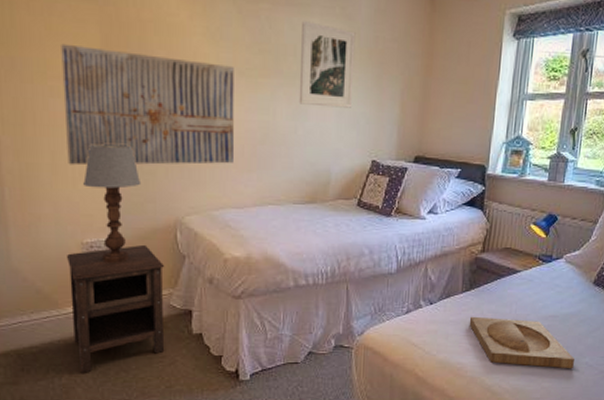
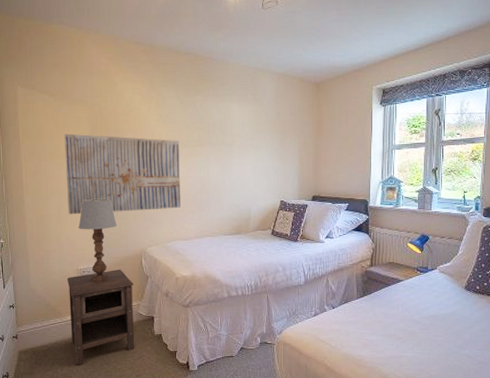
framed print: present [299,21,356,108] -> none [225,106,264,164]
tray: present [469,316,574,369] -> none [365,317,456,360]

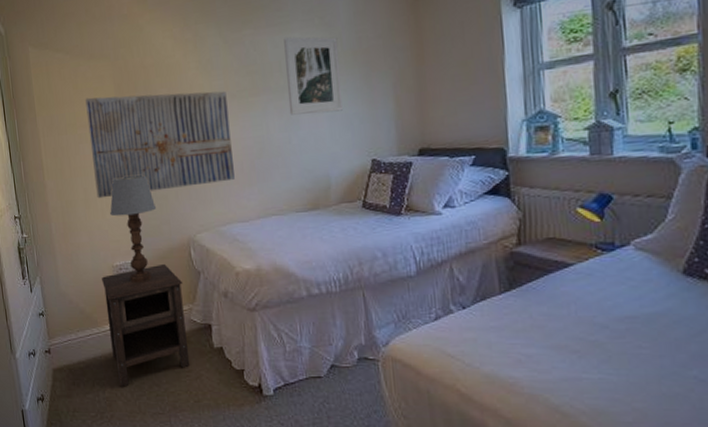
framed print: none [225,106,264,164] -> present [284,36,343,115]

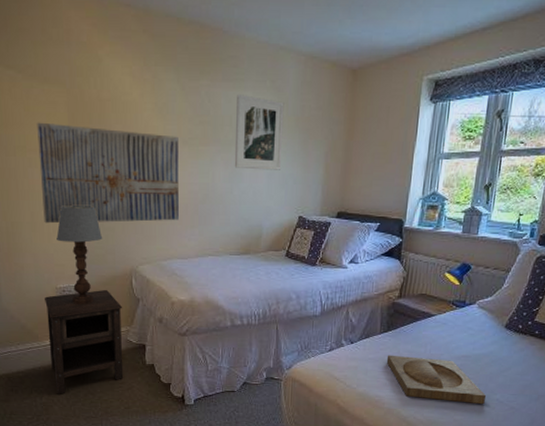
tray: none [515,320,676,385] -> present [386,355,486,405]

